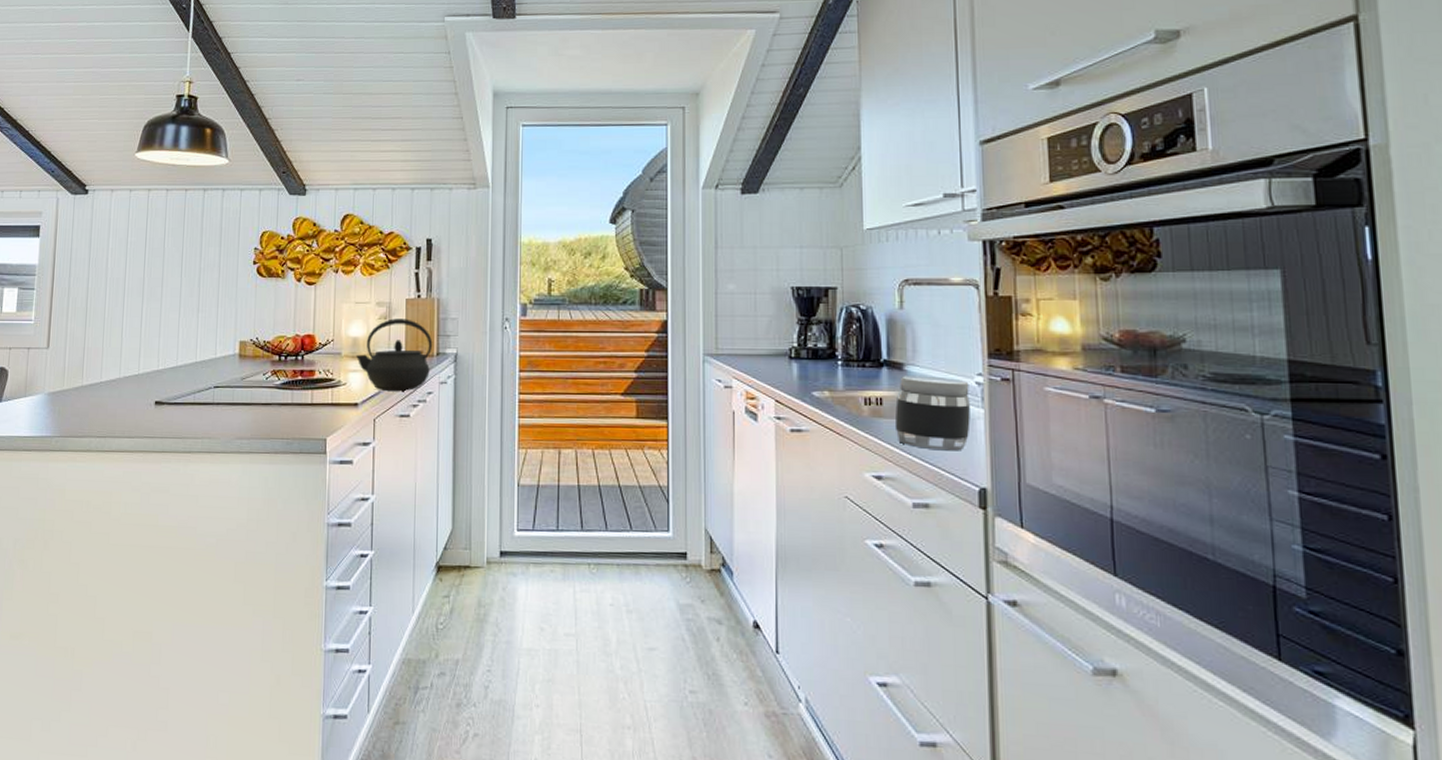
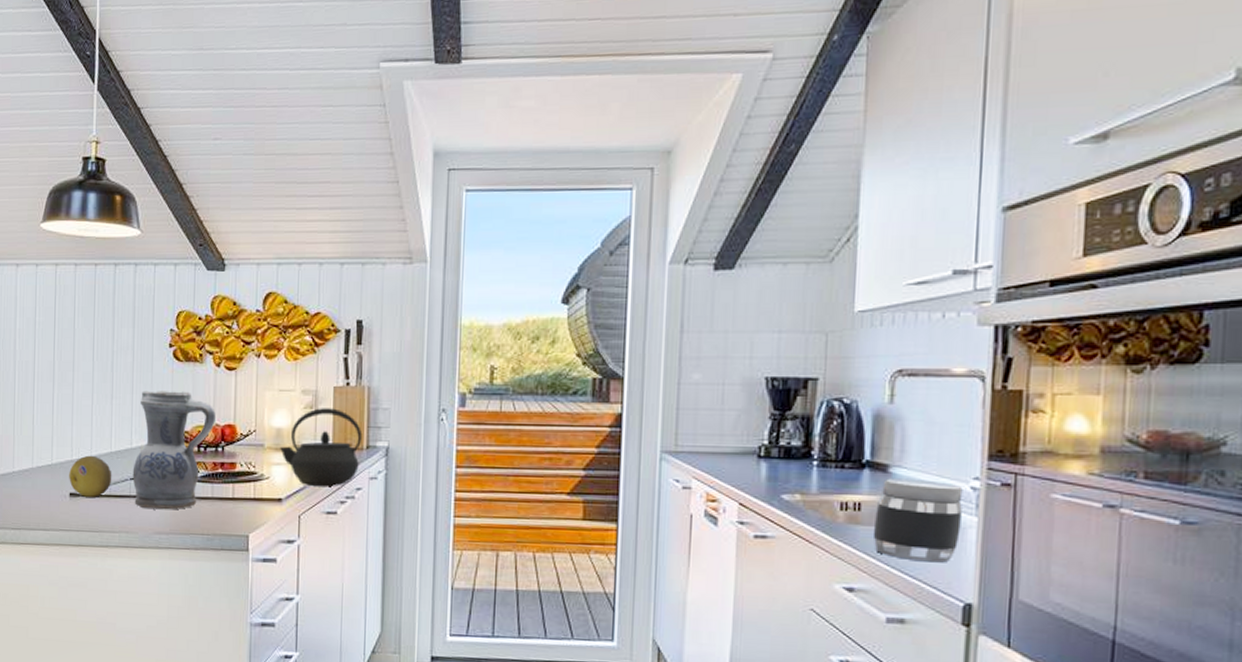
fruit: none [155,365,197,406] -> present [69,455,112,498]
ceramic jug: none [216,304,296,416] -> present [132,391,216,510]

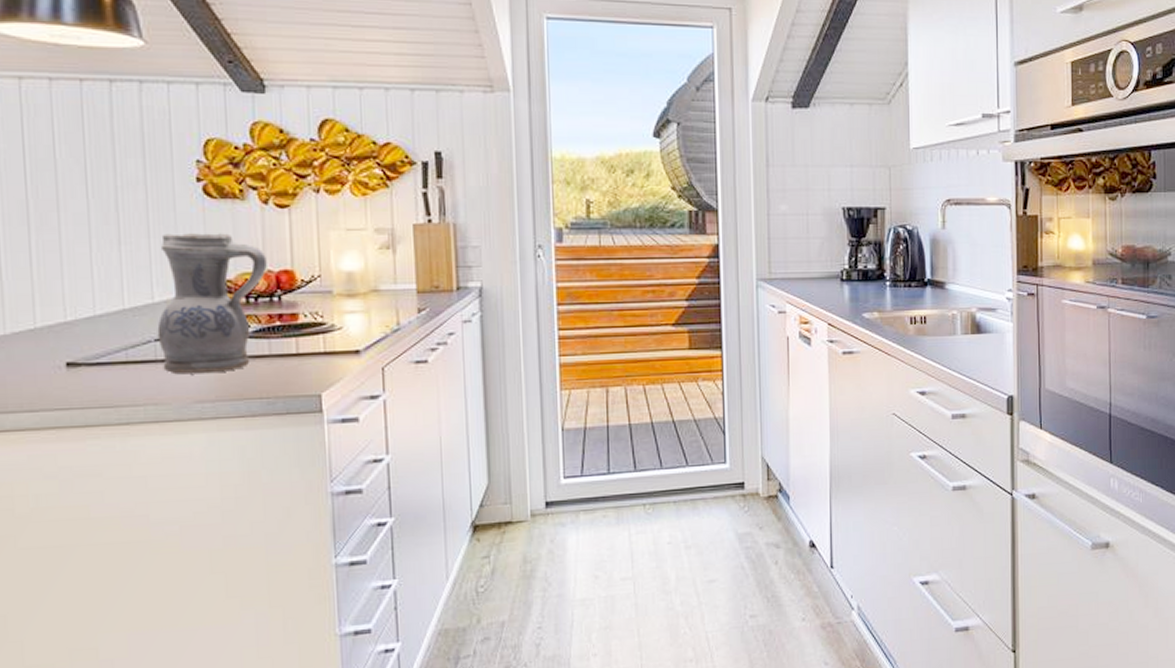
fruit: present [69,455,112,498] -> none [63,314,129,367]
kettle: present [280,408,363,487] -> none [353,248,451,335]
jar: present [872,478,963,563] -> none [937,293,1001,364]

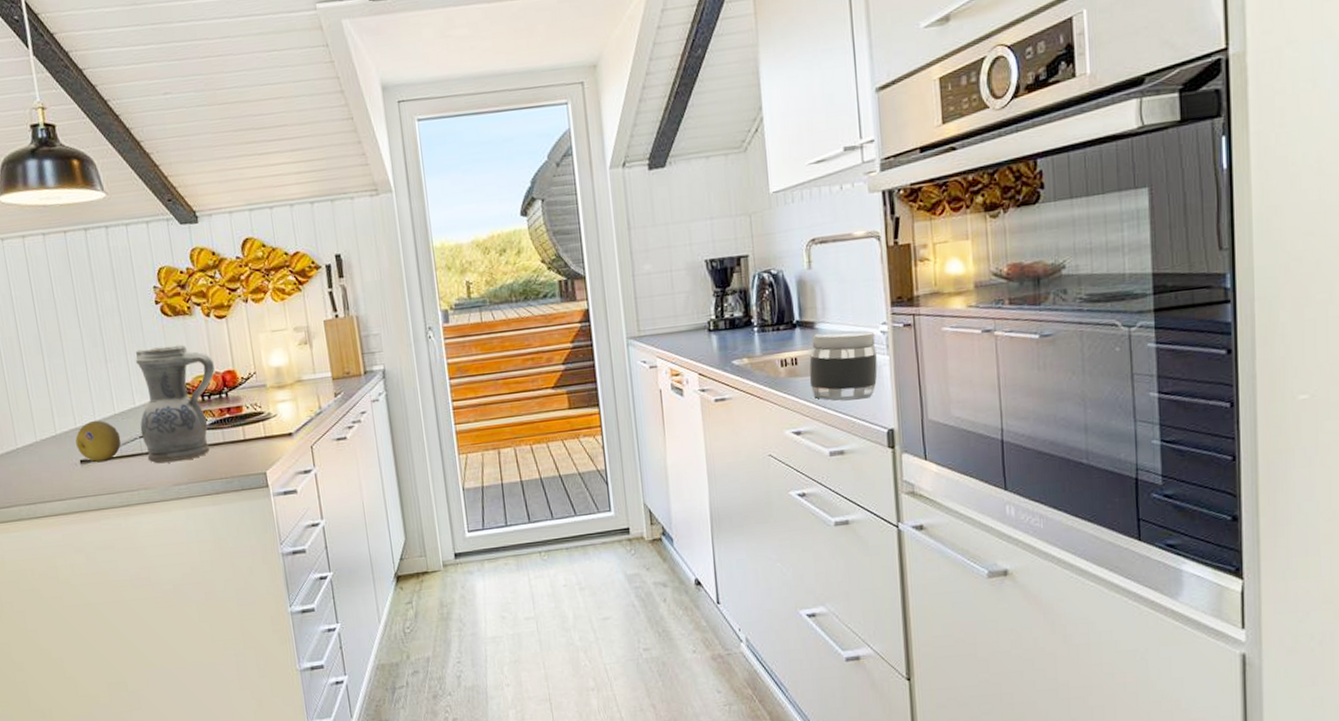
fruit: none [63,314,129,367] -> present [75,420,121,462]
jar: none [937,293,1001,364] -> present [809,330,878,401]

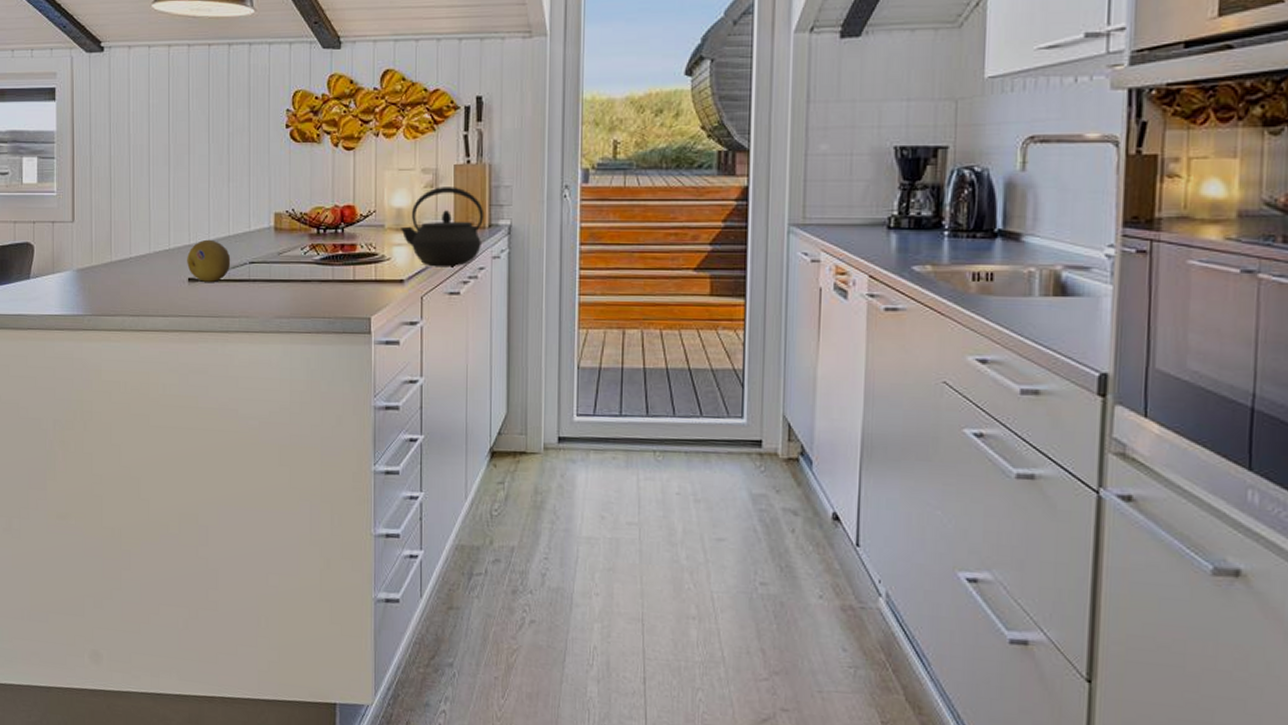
ceramic jug: present [135,344,215,464] -> none [251,172,334,294]
kettle: none [282,340,360,418] -> present [401,187,485,267]
jar: present [809,330,878,401] -> none [1005,247,1098,332]

